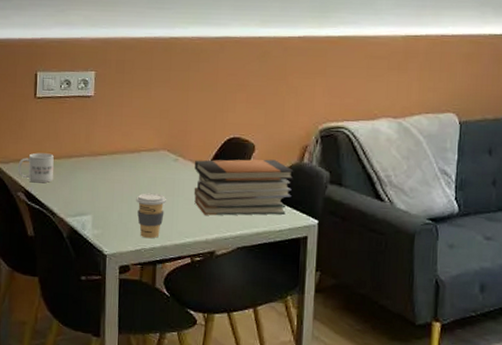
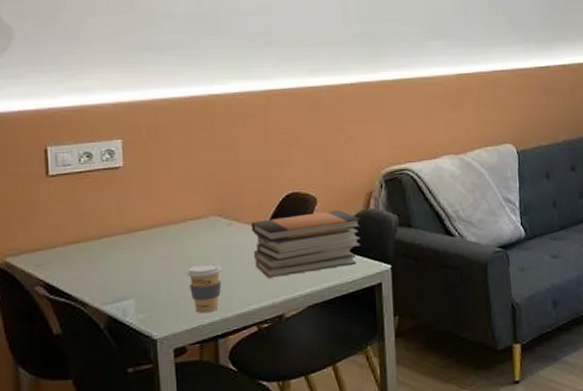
mug: present [18,152,54,183] -> none [32,237,81,273]

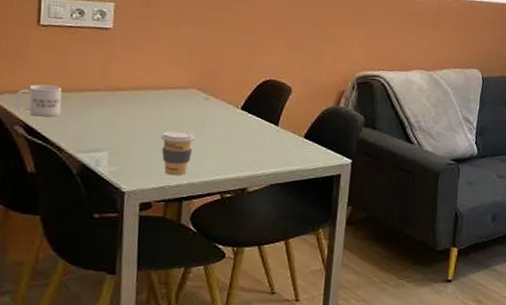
mug: none [32,237,81,273] -> present [15,84,62,117]
book stack: present [251,210,361,278] -> none [225,99,330,154]

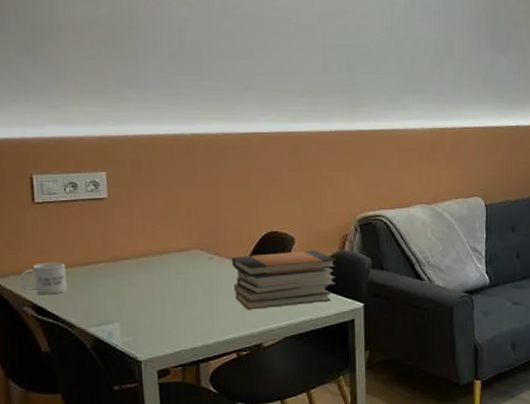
coffee cup: present [160,130,195,176] -> none [169,293,204,339]
book stack: none [225,99,330,154] -> present [232,250,336,310]

